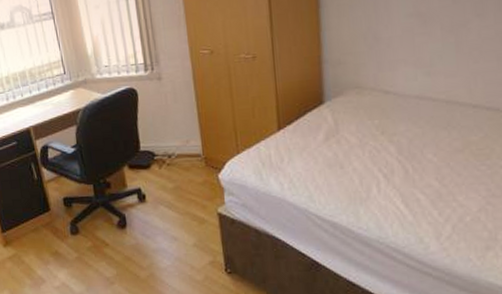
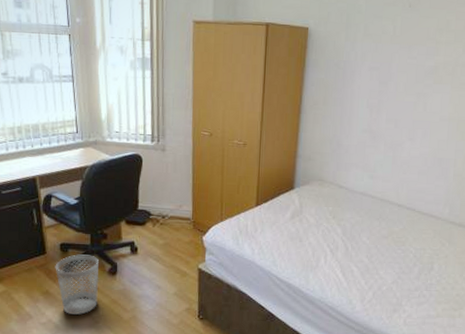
wastebasket: none [61,207,110,276] -> present [55,254,99,315]

